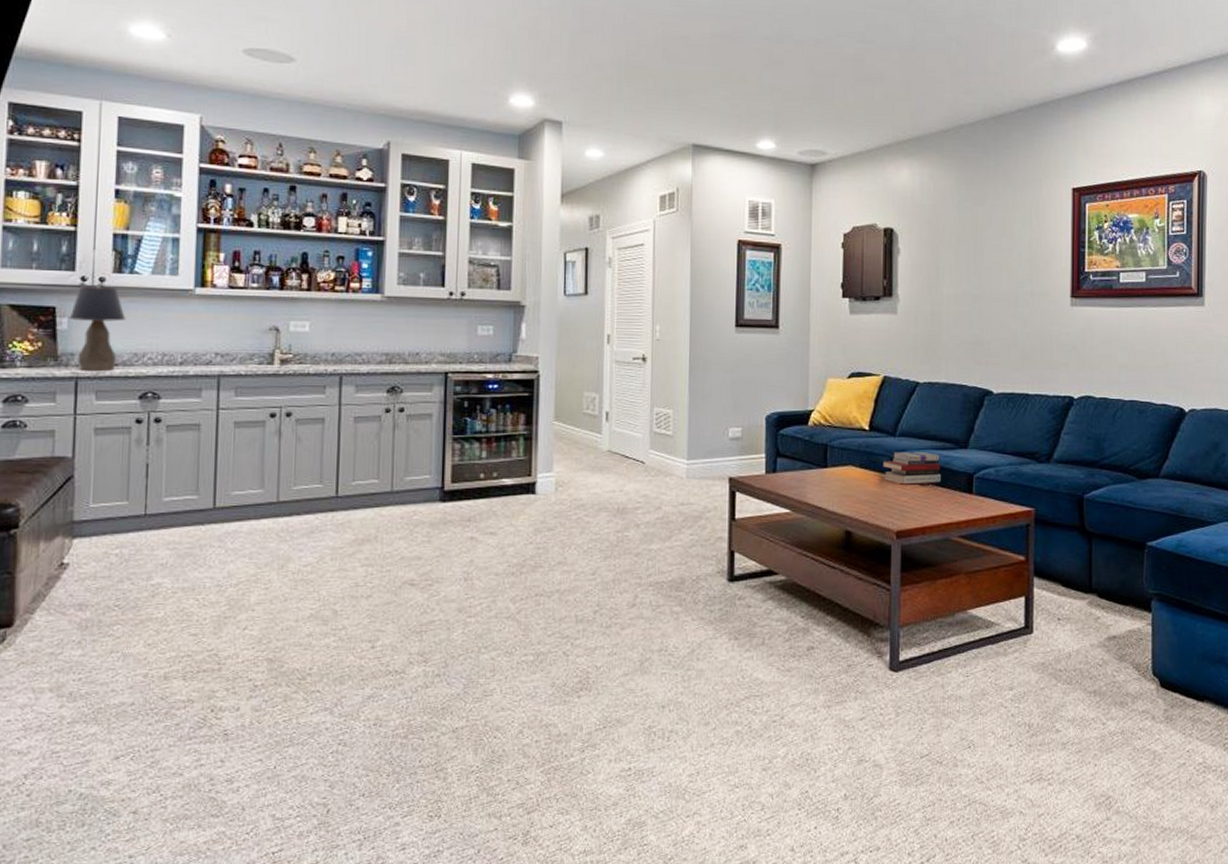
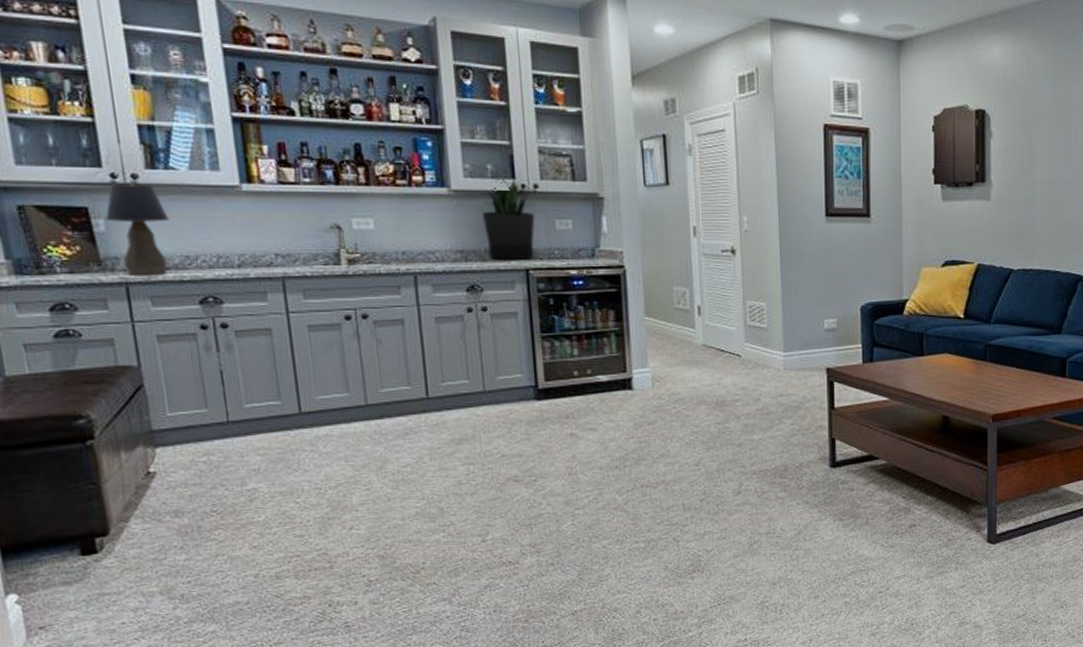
planter: none [409,280,459,364] -> present [481,172,535,261]
books: present [883,451,941,486] -> none [978,337,1035,372]

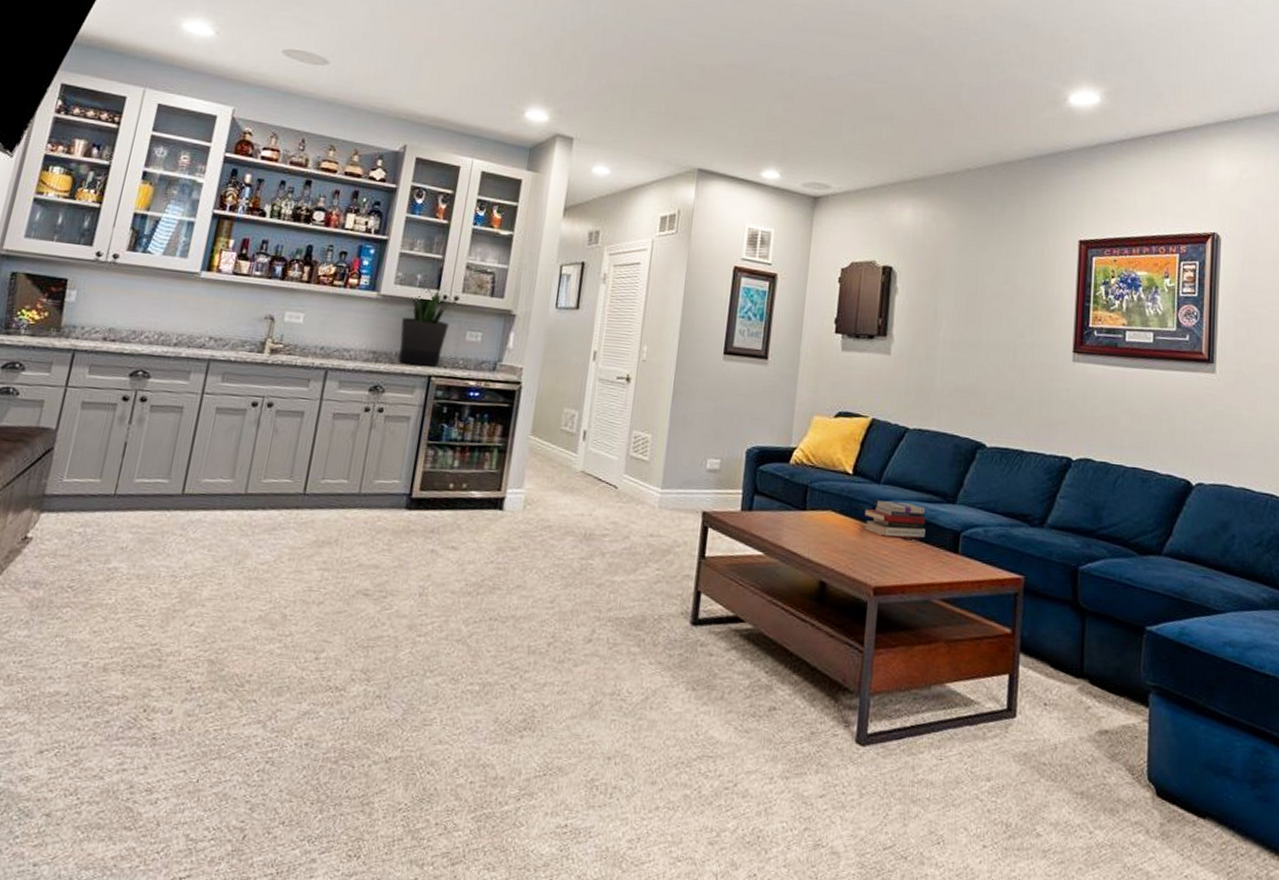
table lamp: present [105,182,171,276] -> none [78,260,132,347]
books: none [978,337,1035,372] -> present [864,500,926,540]

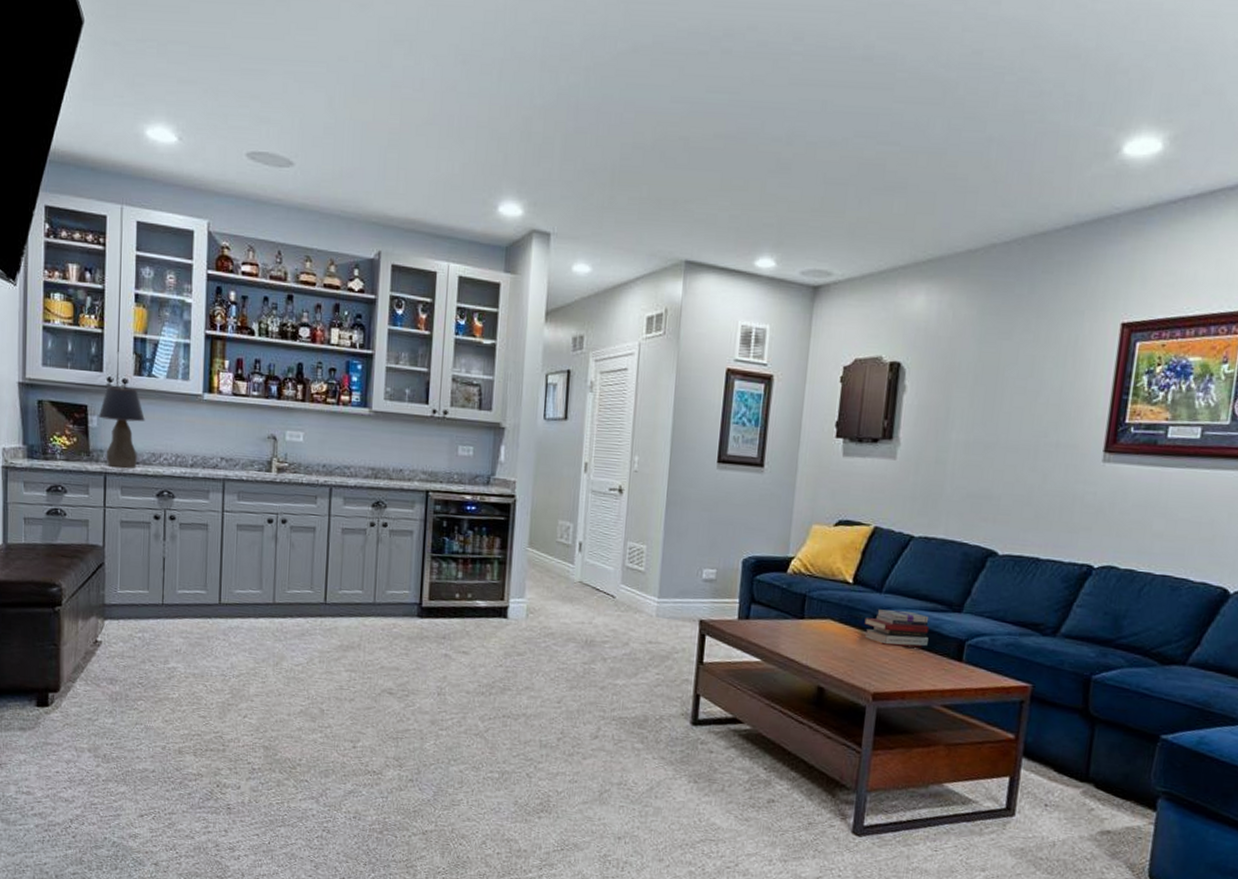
table lamp: none [78,260,132,347] -> present [98,386,146,470]
planter: present [398,281,451,367] -> none [395,396,441,482]

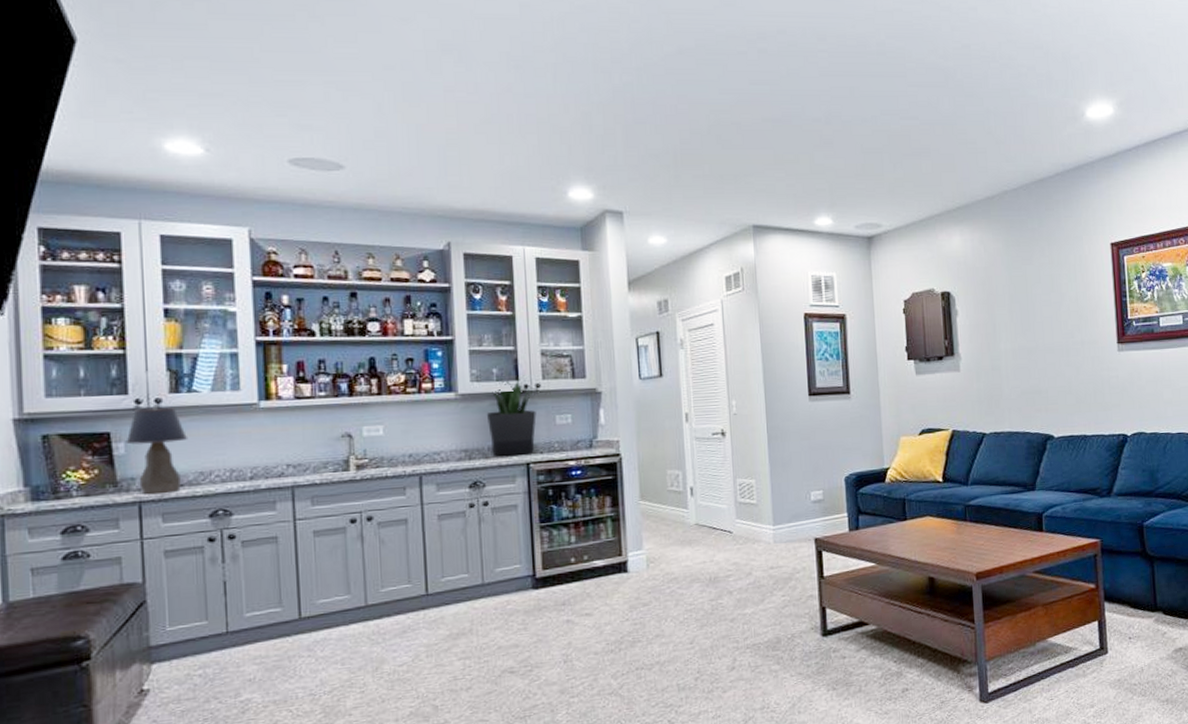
planter: none [395,396,441,482] -> present [486,375,536,457]
books: present [864,609,930,648] -> none [958,496,1013,531]

